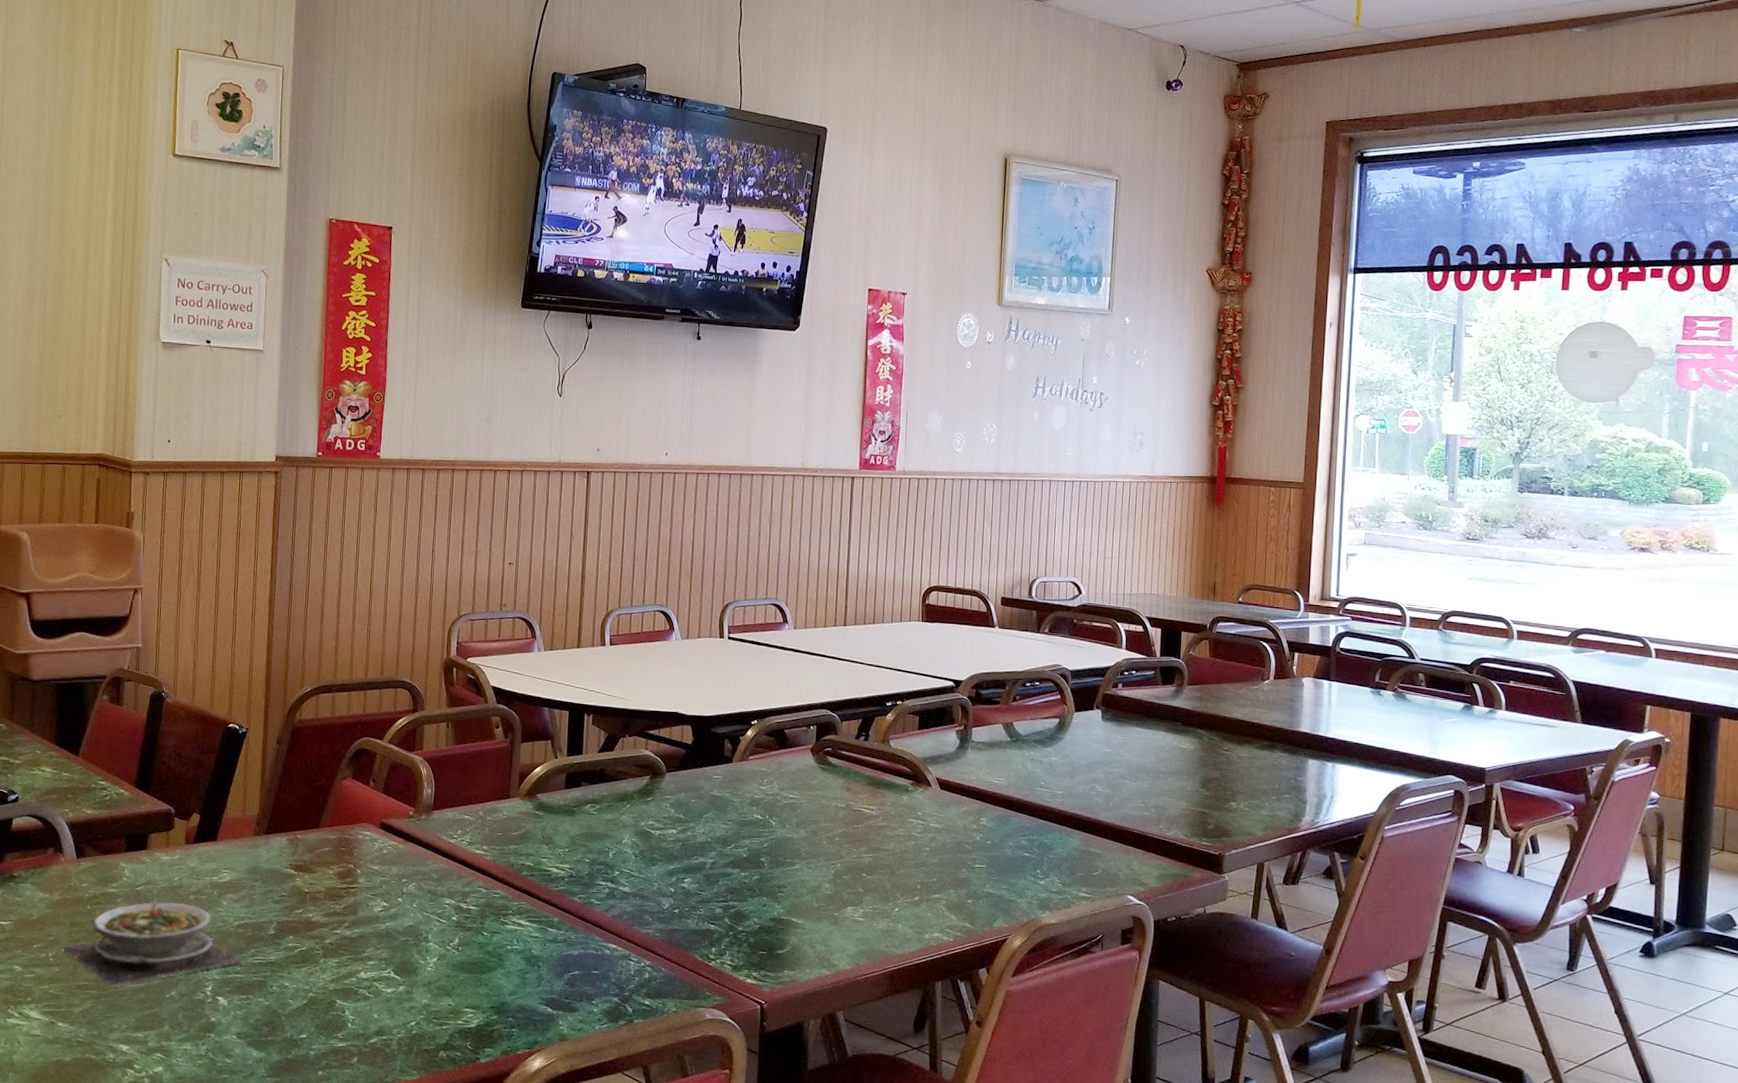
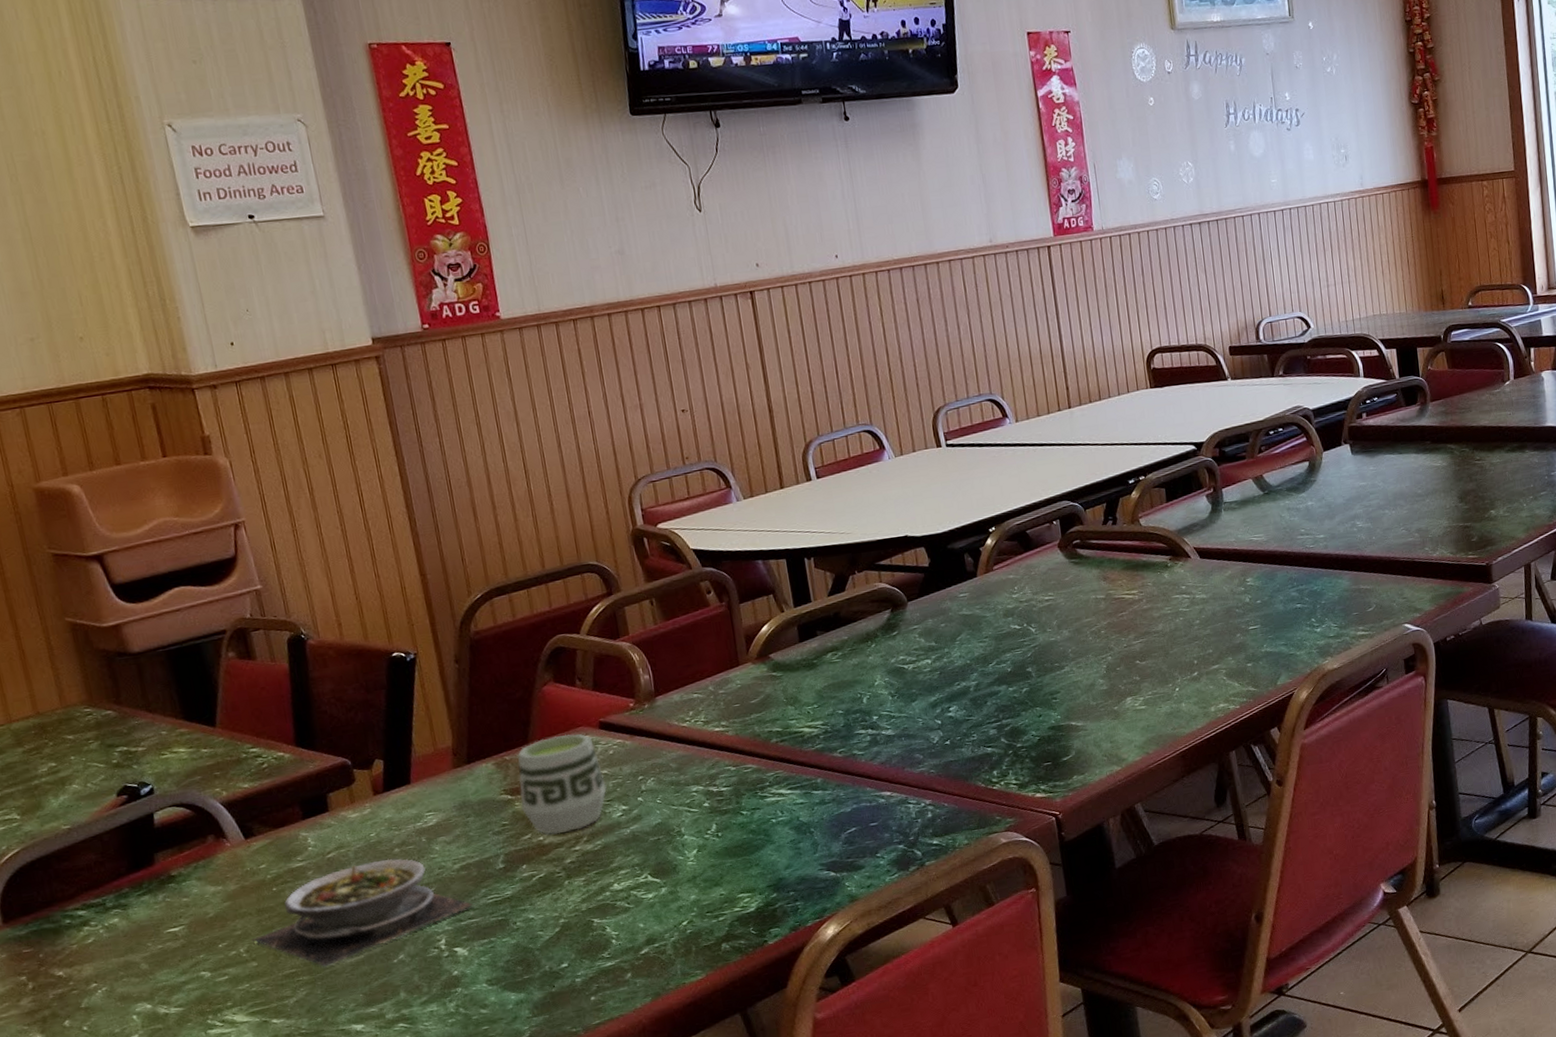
cup: none [301,826,374,915] -> present [517,734,607,835]

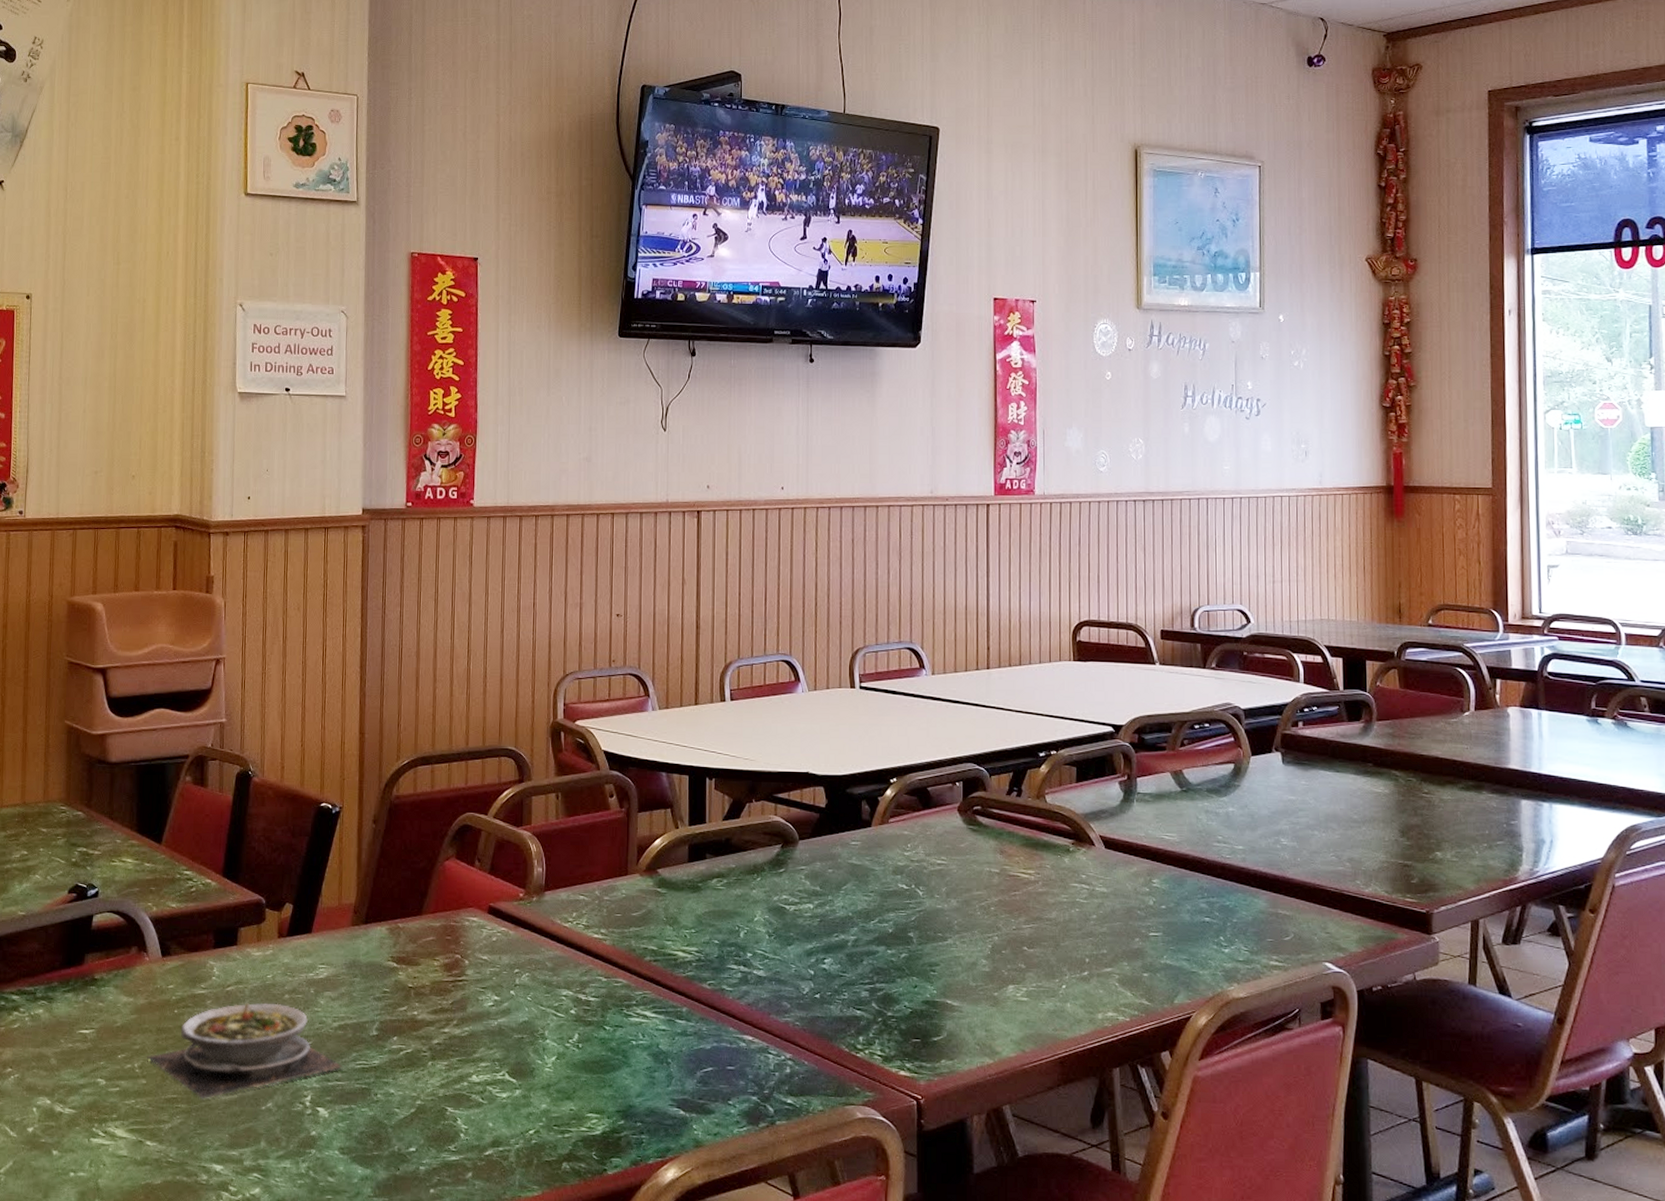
cup: present [517,734,607,835] -> none [404,912,484,1012]

